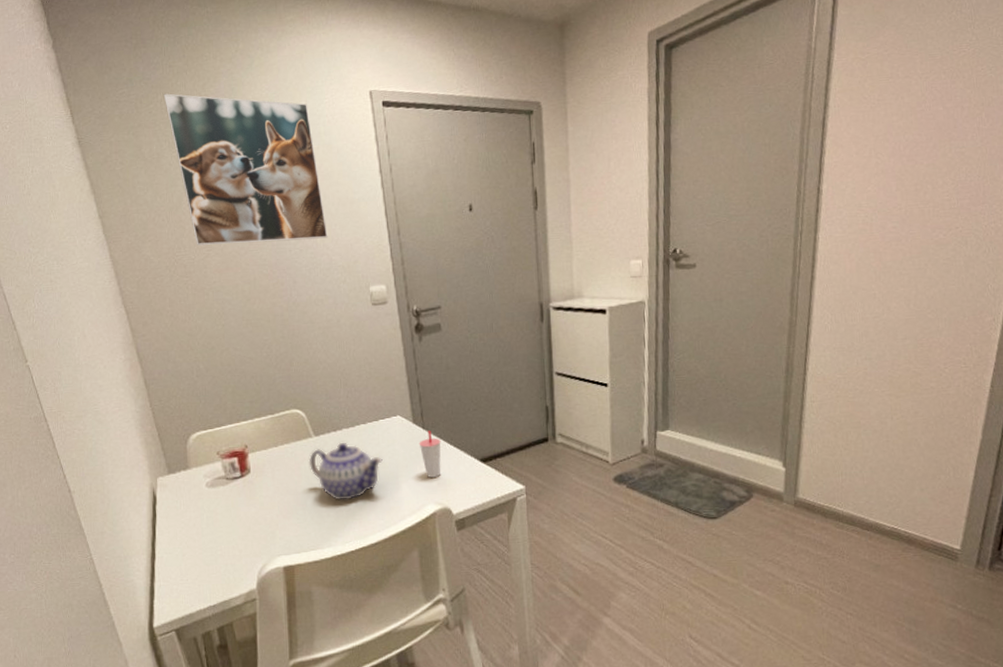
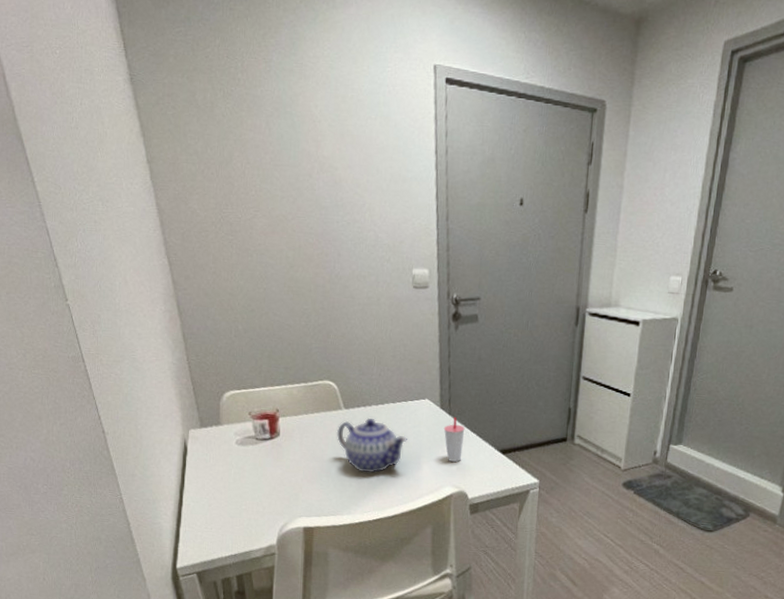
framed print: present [163,93,328,245] -> none [221,38,377,214]

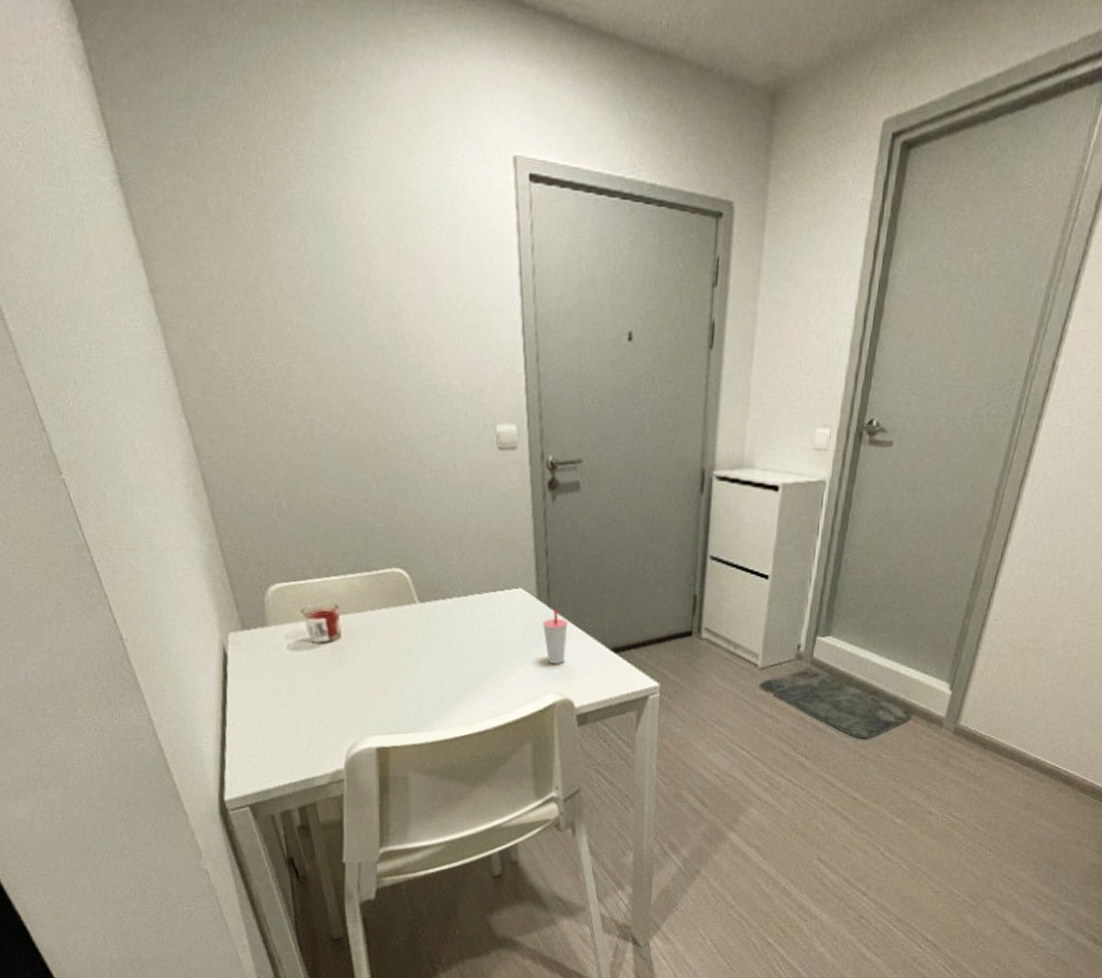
teapot: present [336,417,407,474] -> none [411,612,498,681]

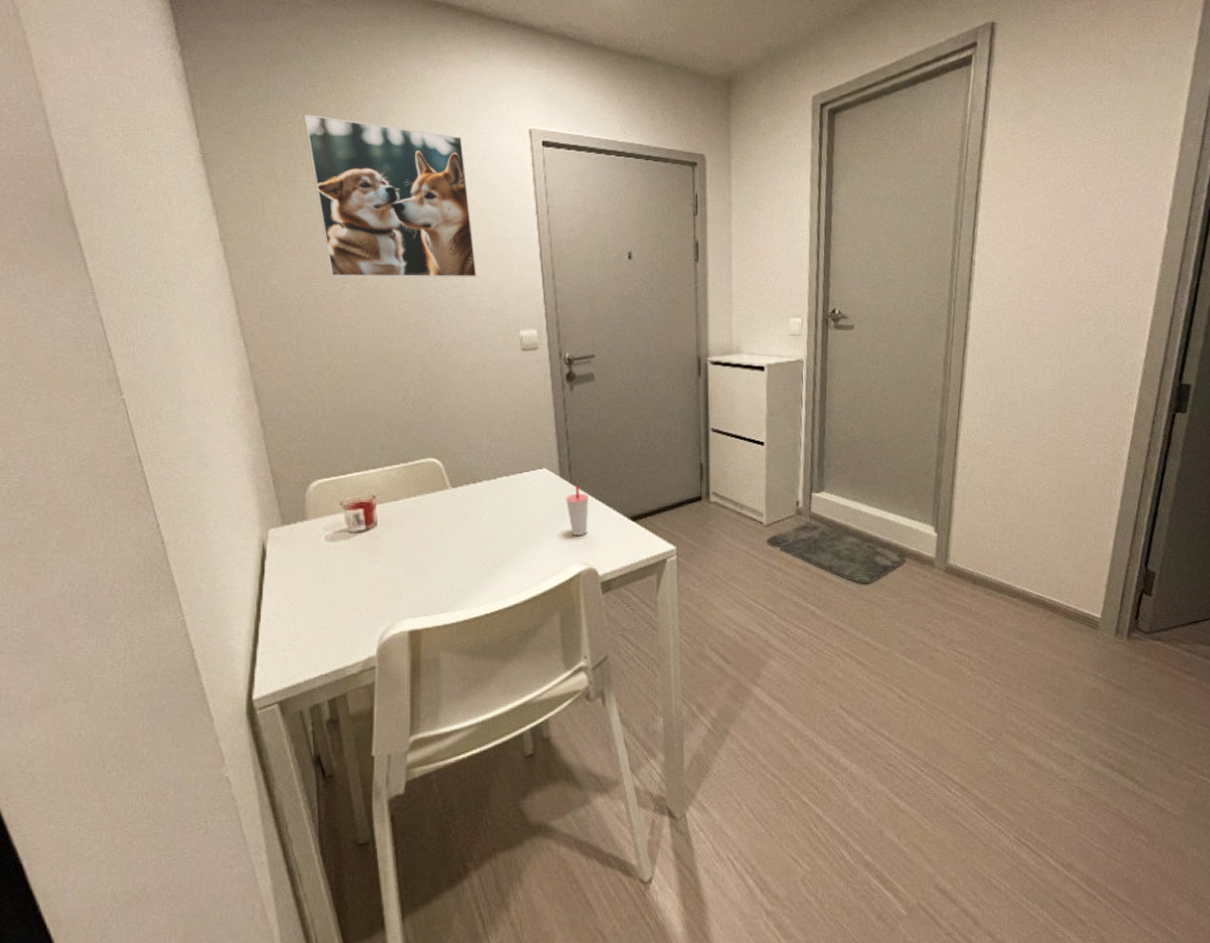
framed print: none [235,123,448,355] -> present [303,114,477,278]

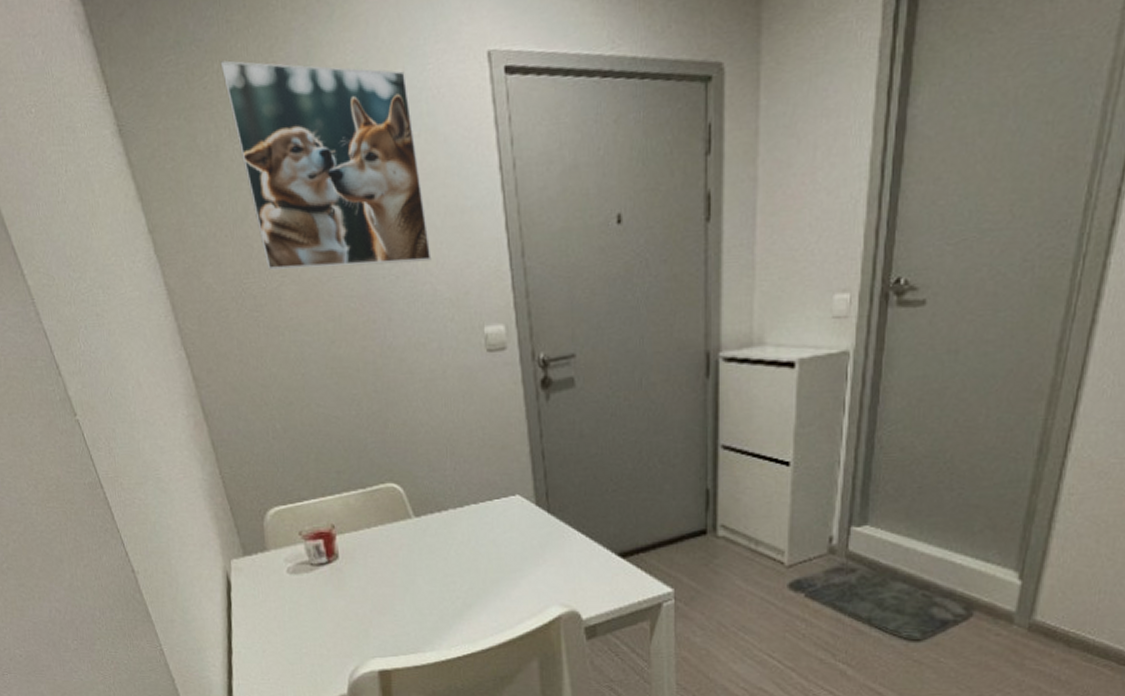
cup: present [565,485,589,535] -> none [542,515,570,573]

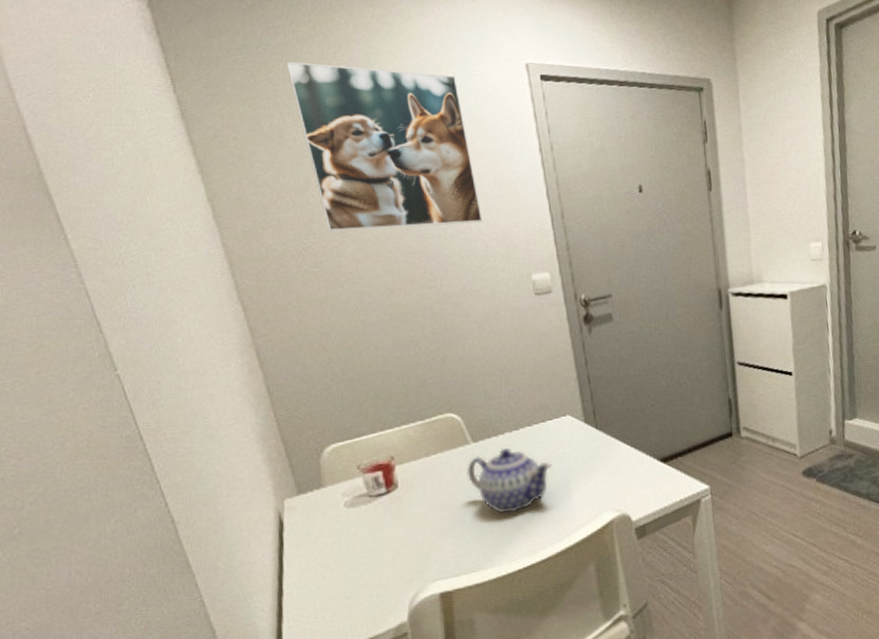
teapot: none [407,525,497,596] -> present [466,448,552,514]

